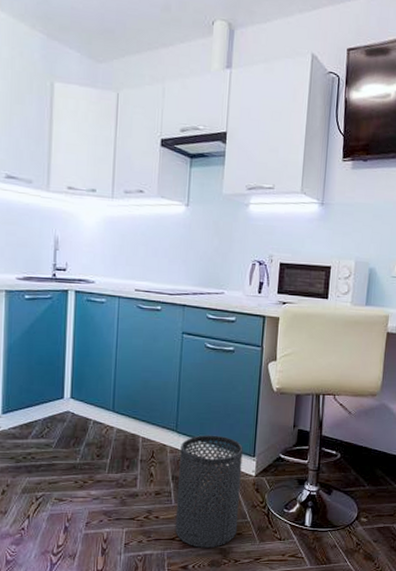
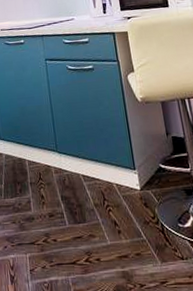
trash can: present [175,435,243,548] -> none [63,151,136,271]

